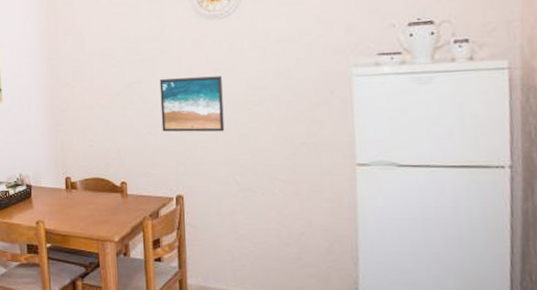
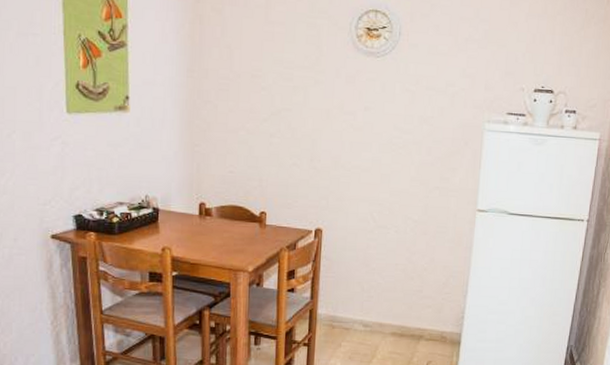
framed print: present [159,76,225,132] -> none [308,110,371,170]

